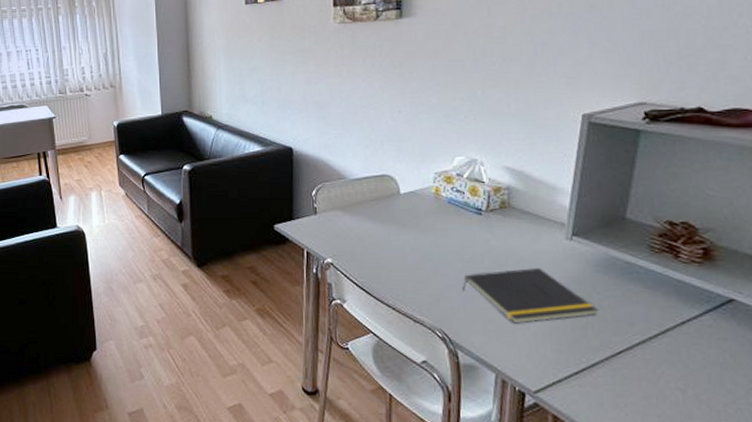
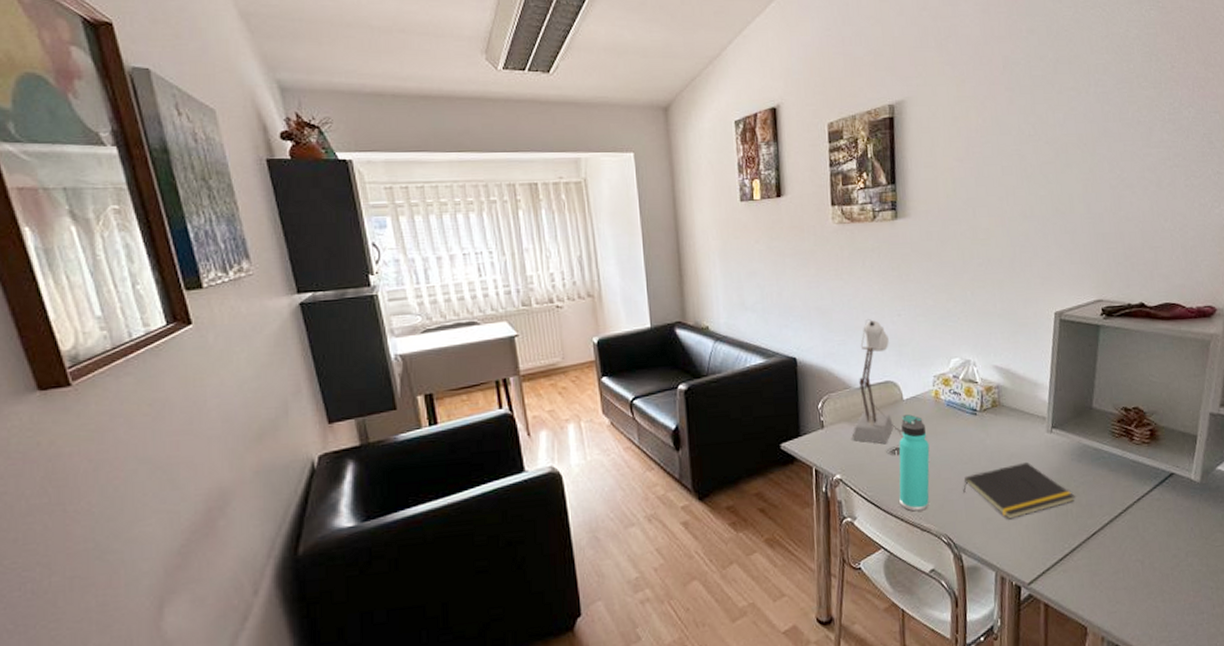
desk lamp: none [344,115,399,246] -> present [851,319,904,455]
thermos bottle: none [391,209,427,303] -> present [899,414,930,512]

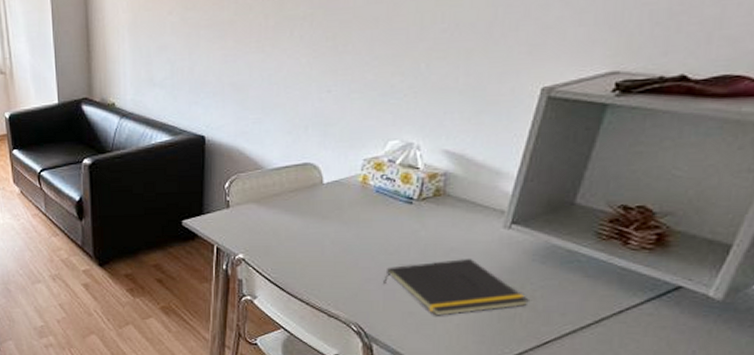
desk lamp: present [851,319,904,455] -> none [259,96,319,239]
thermos bottle: present [899,414,930,512] -> none [307,199,348,297]

